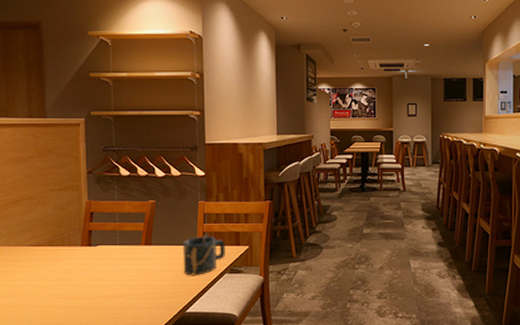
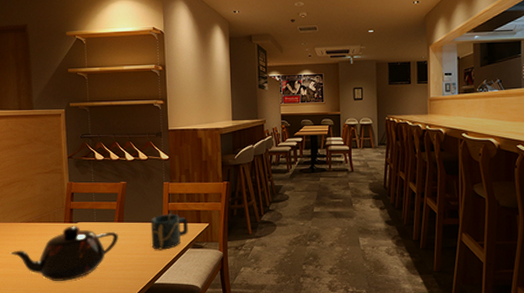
teapot: none [13,249,145,312] -> present [9,226,118,281]

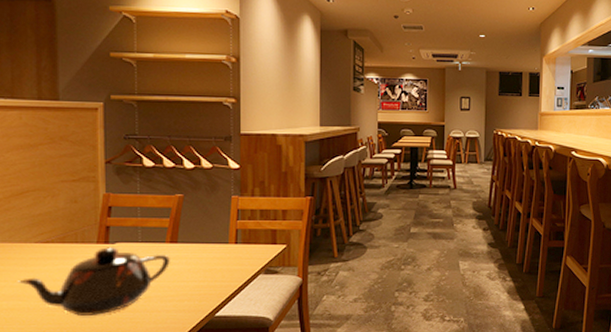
cup: present [150,214,188,250] -> none [213,234,260,276]

